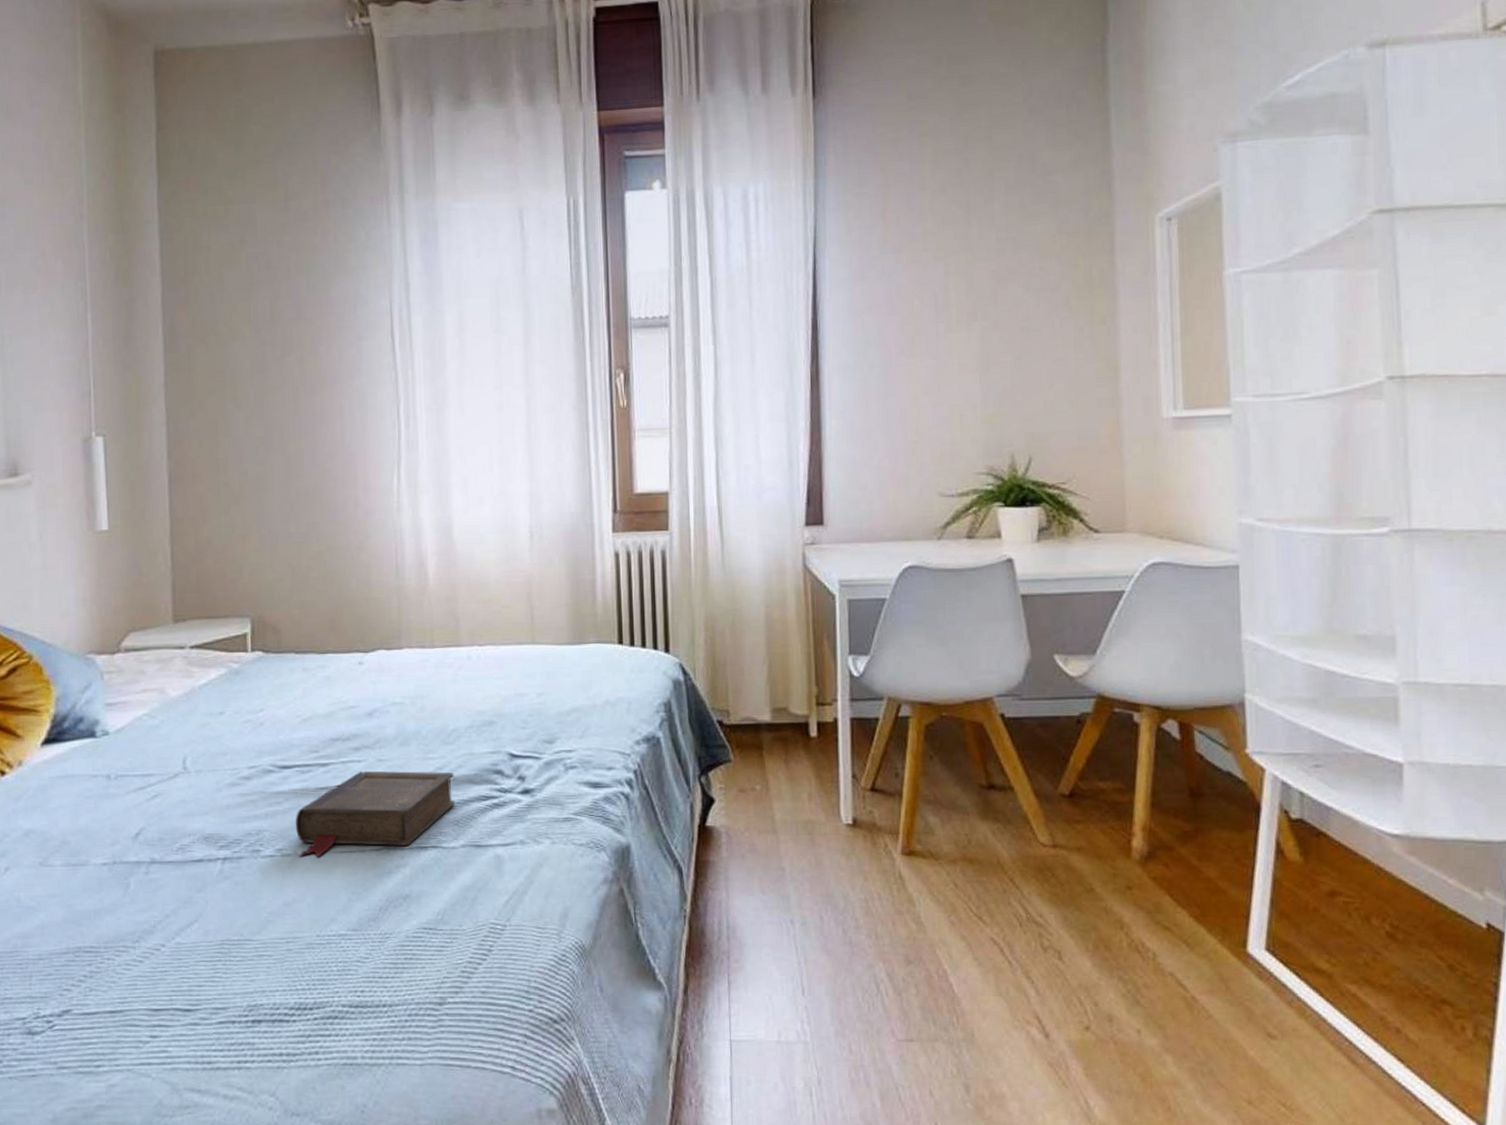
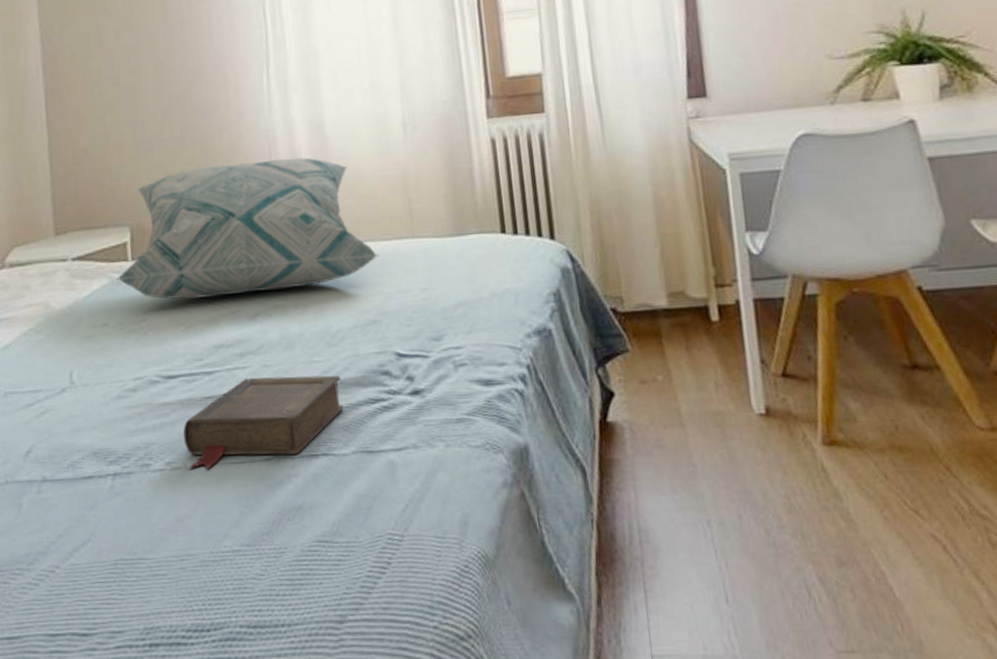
decorative pillow: none [234,559,499,693] -> present [116,158,380,299]

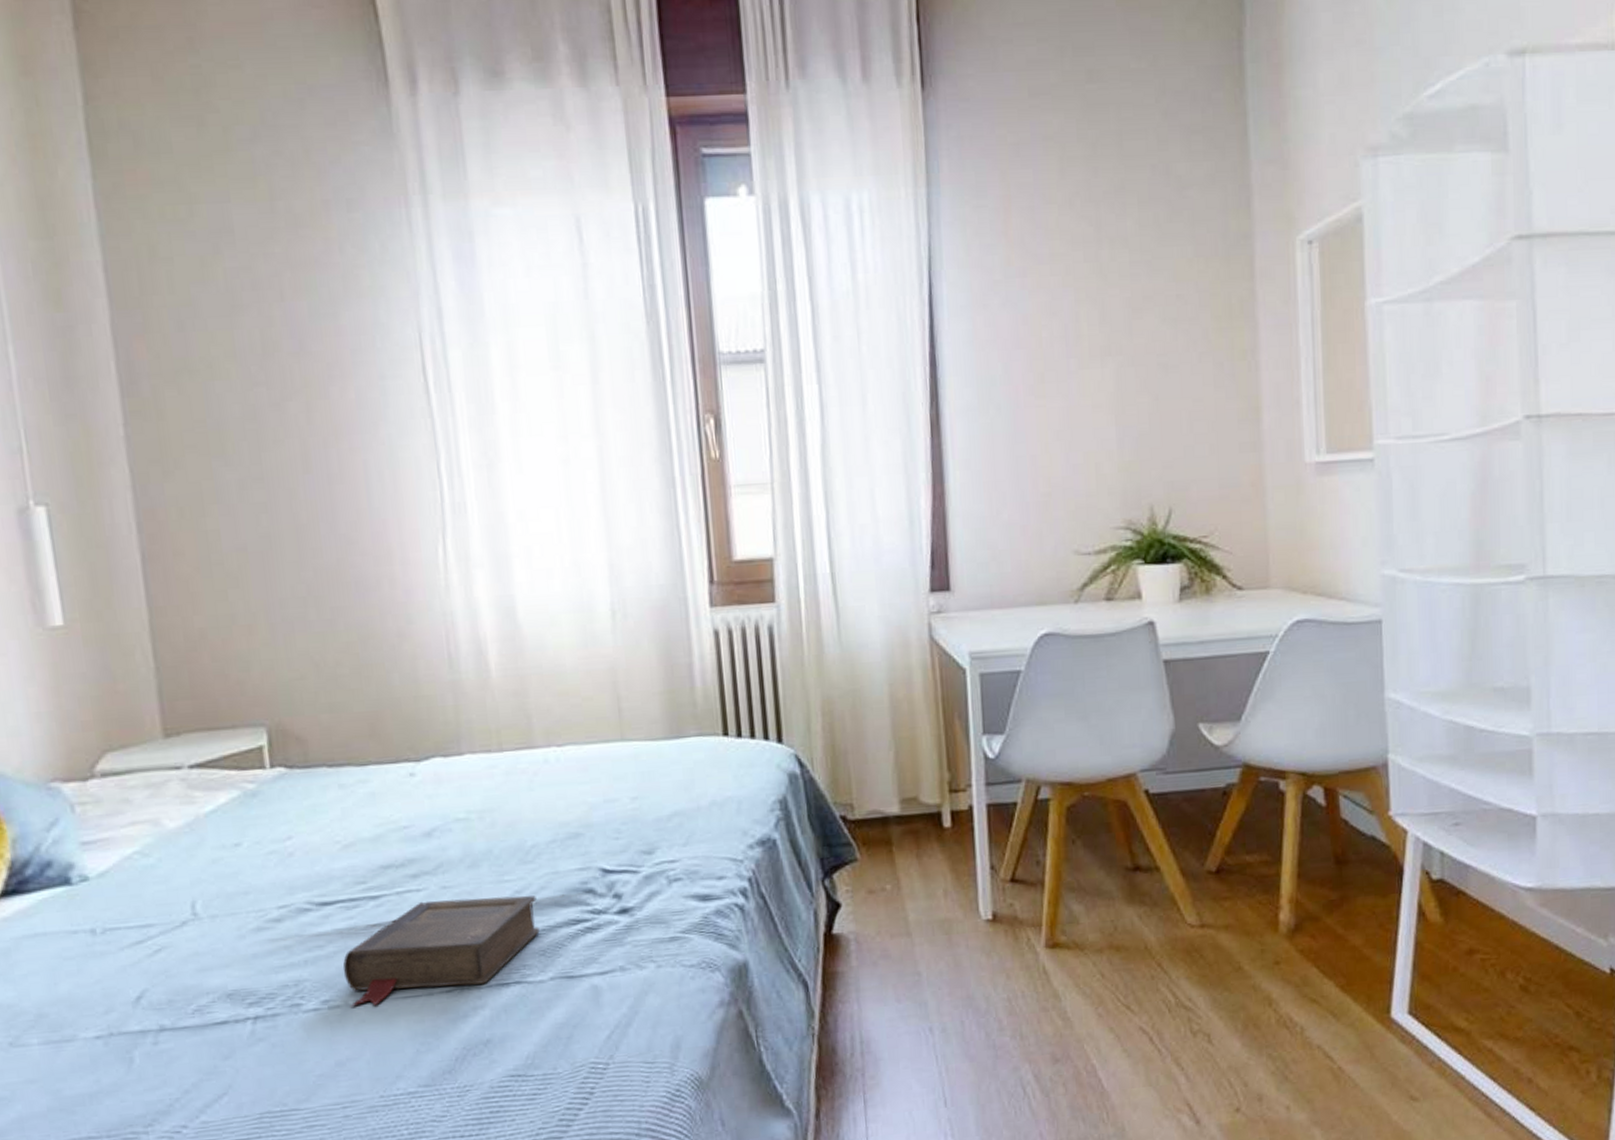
decorative pillow: present [116,158,380,299] -> none [249,647,583,813]

